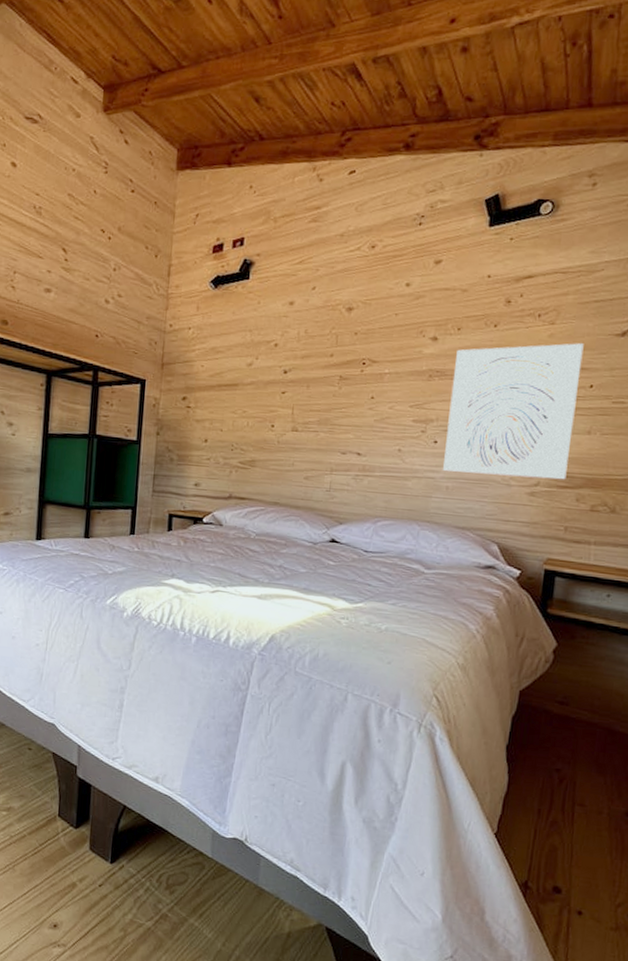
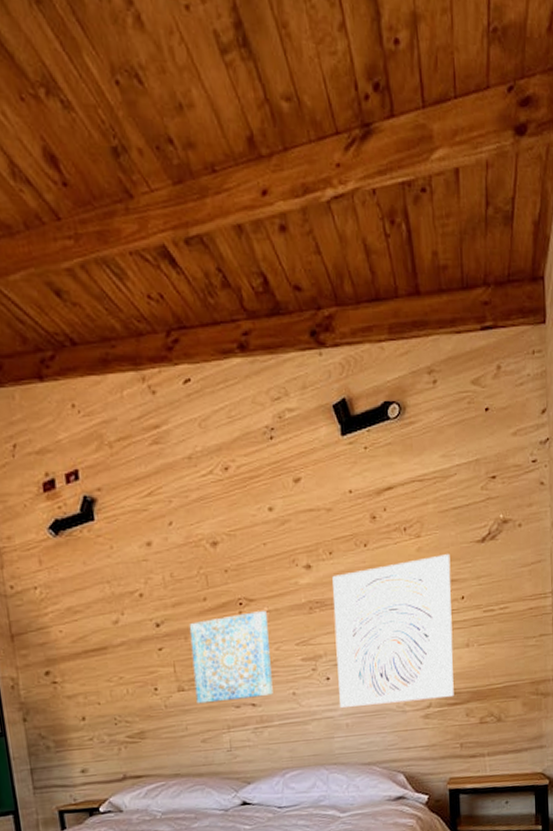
wall art: none [306,372,388,449] -> present [189,611,273,704]

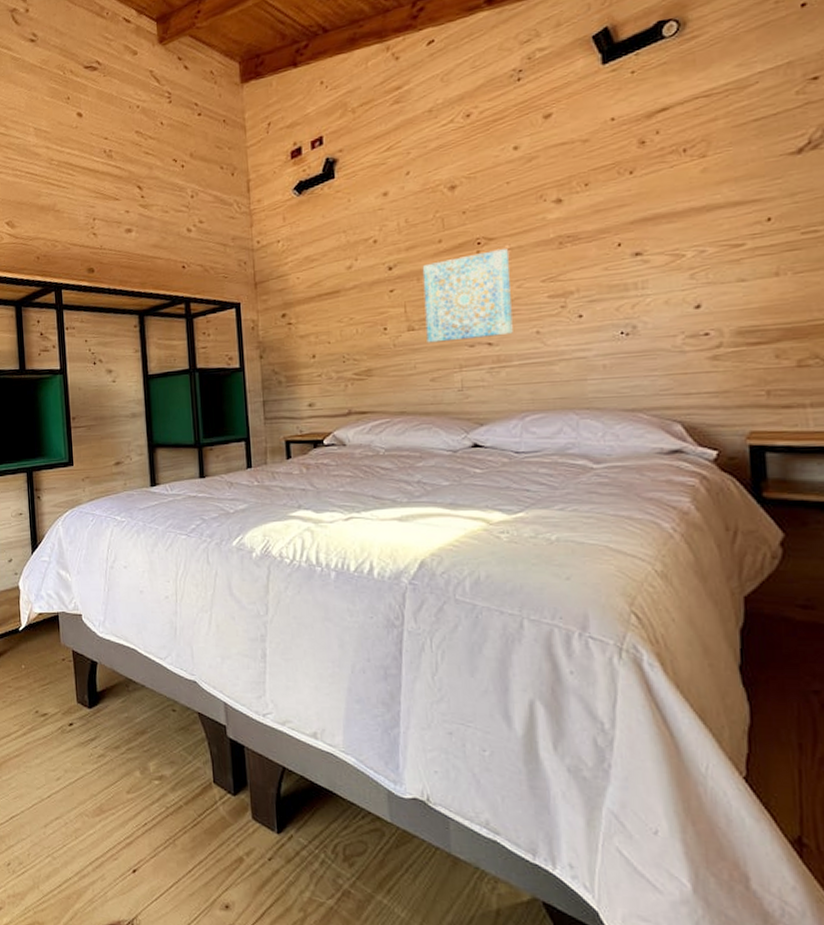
wall art: present [332,554,454,709] -> none [588,172,757,349]

